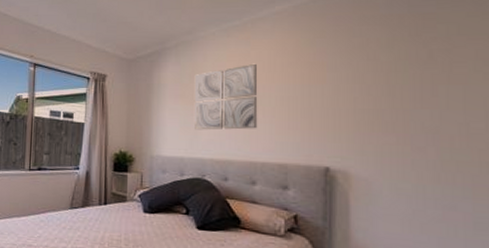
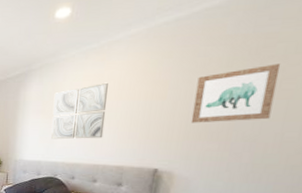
wall art: none [358,45,448,111] -> present [191,63,281,123]

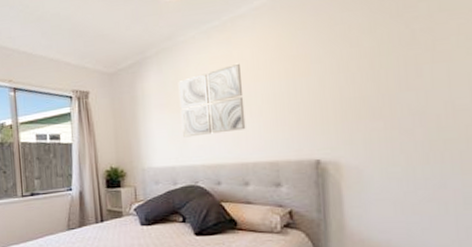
wall art: present [191,63,281,123] -> none [341,24,433,100]

